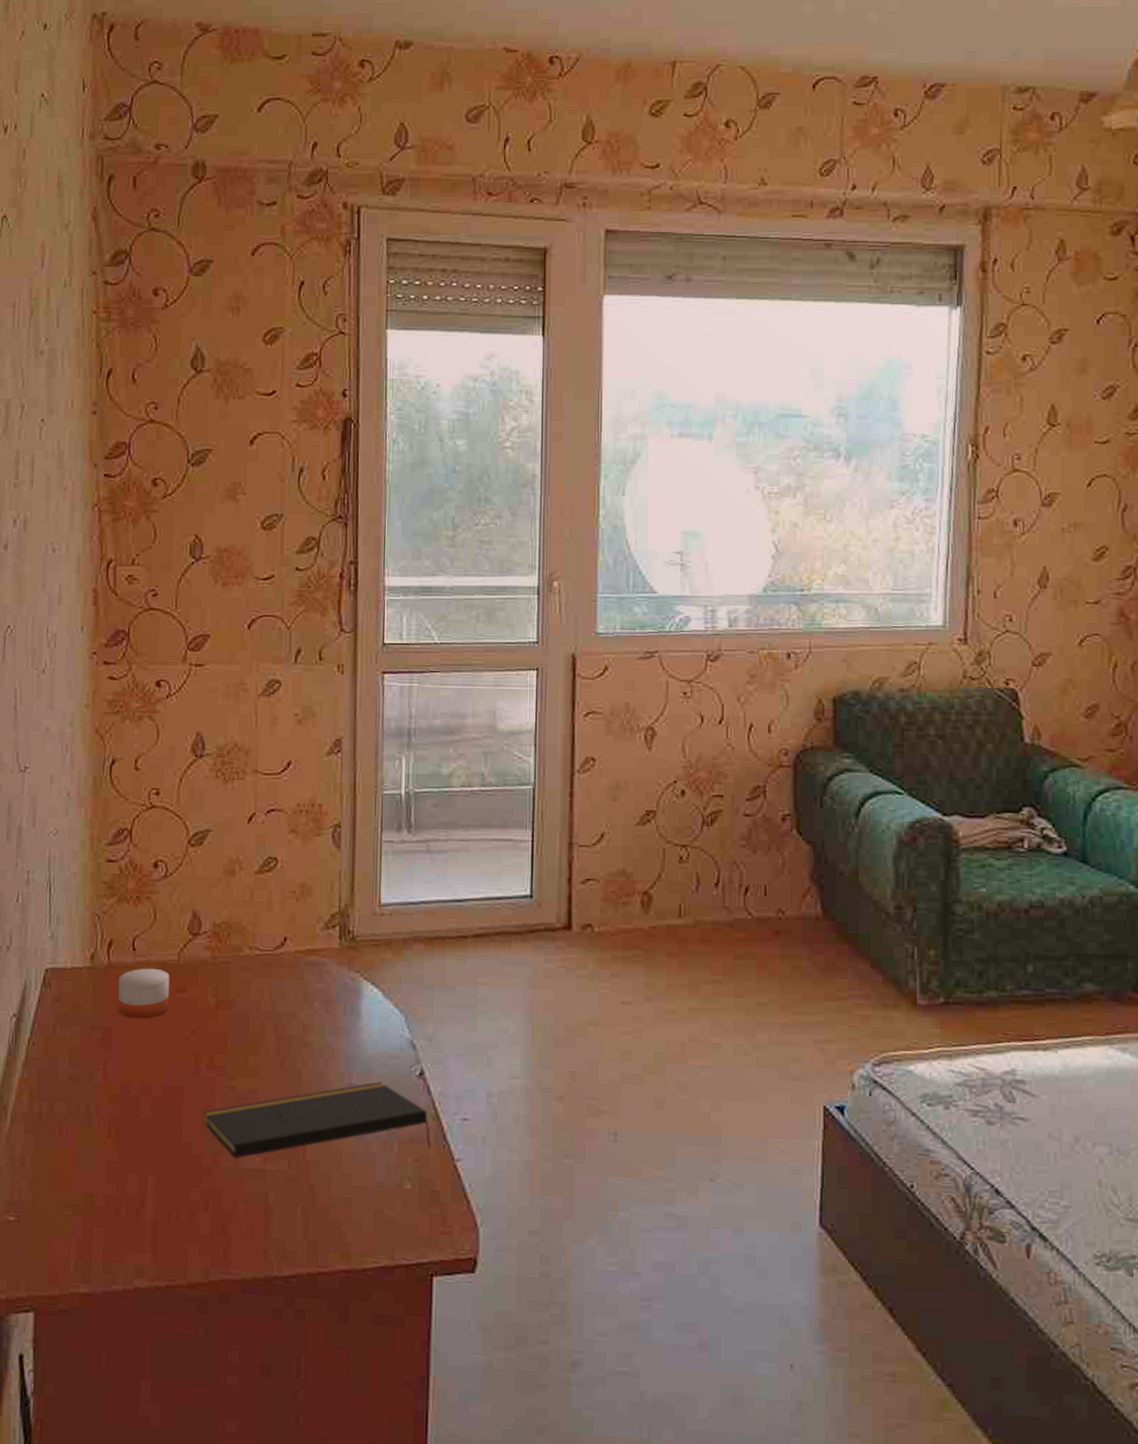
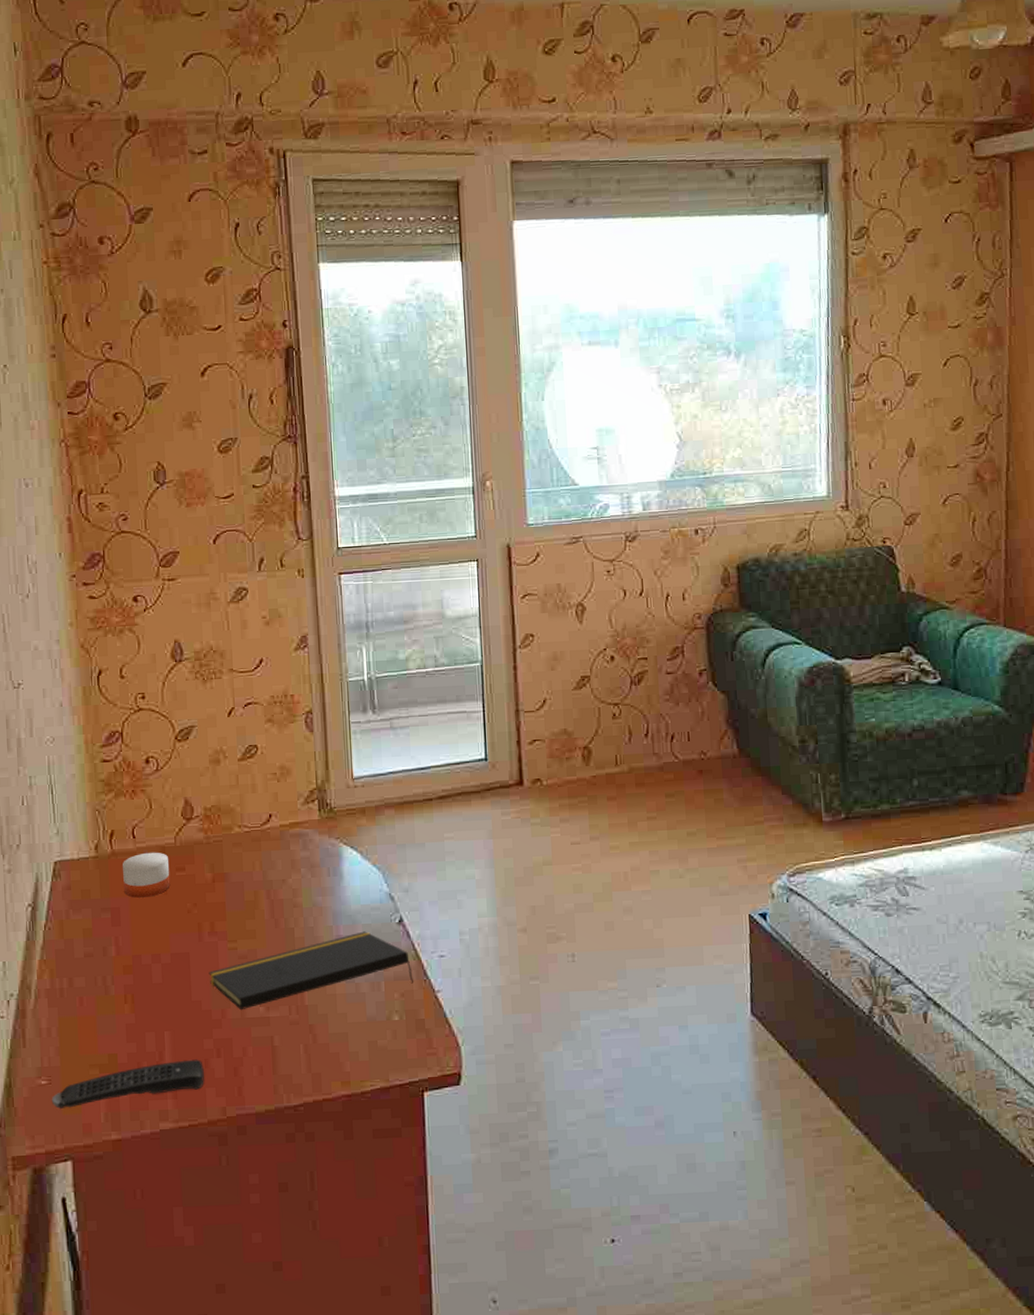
remote control: none [18,1209,188,1251] -> present [51,1059,204,1109]

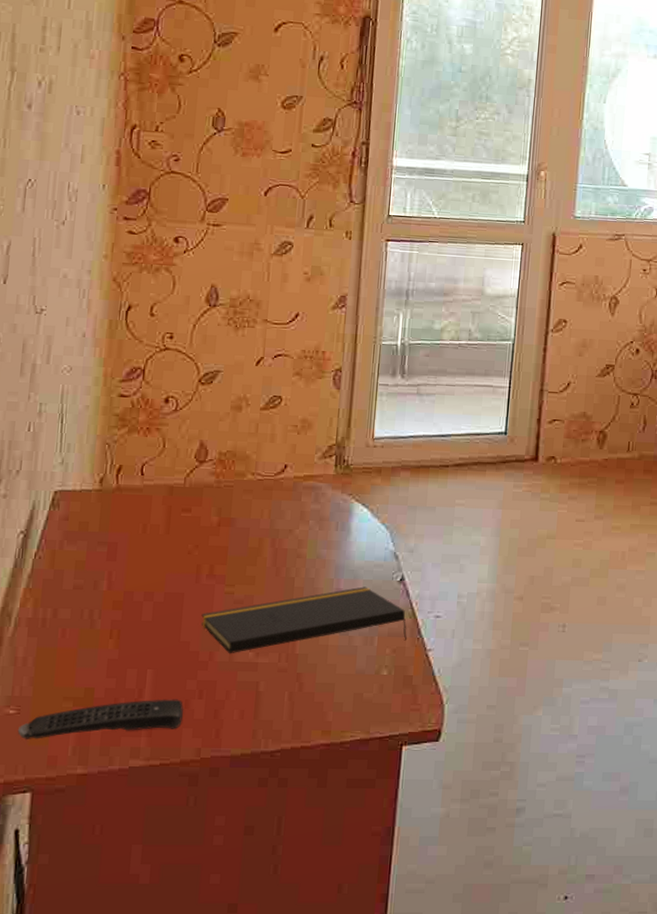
candle: present [123,852,171,898] -> none [124,490,176,535]

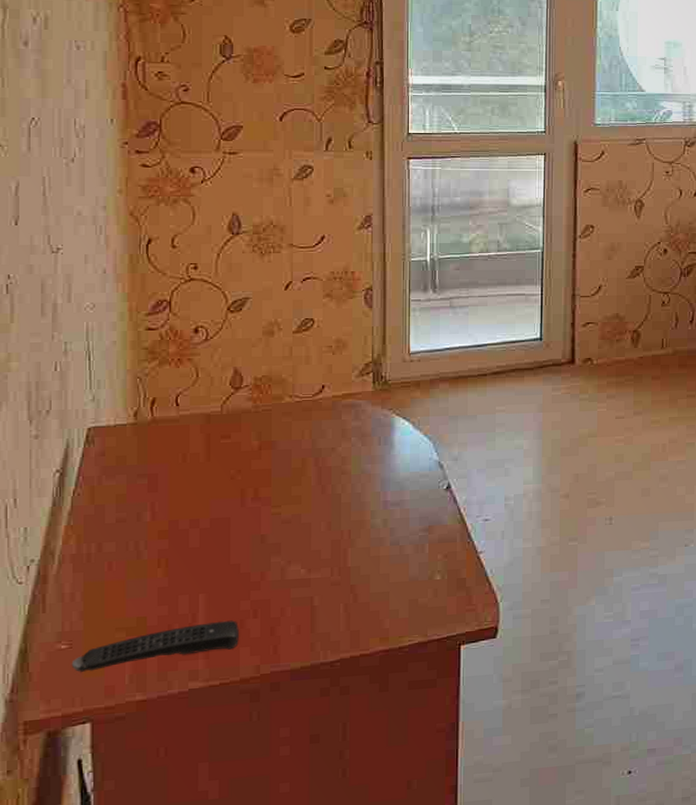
notepad: present [200,586,407,654] -> none [249,497,457,573]

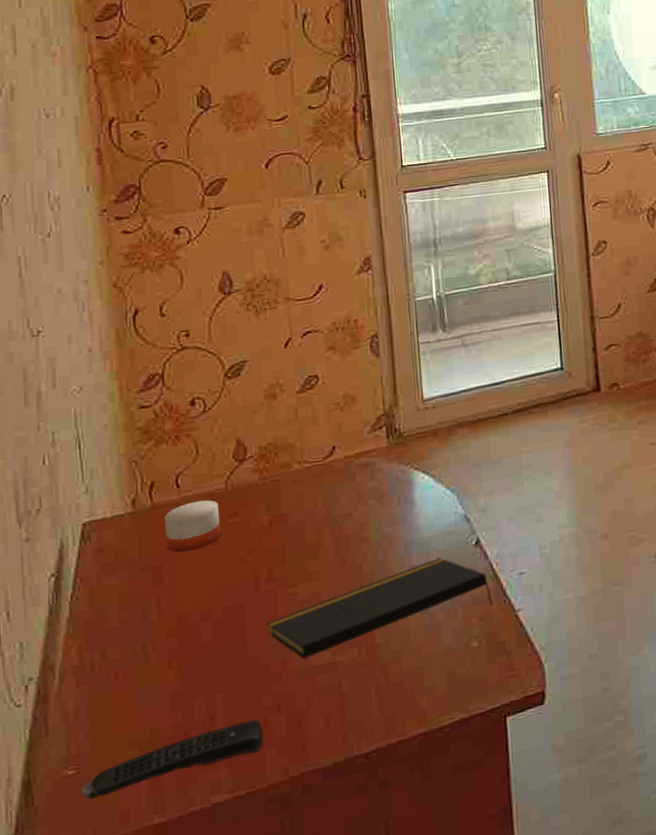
candle: none [163,420,214,464] -> present [165,500,221,553]
notepad: none [249,497,457,573] -> present [266,557,492,659]

